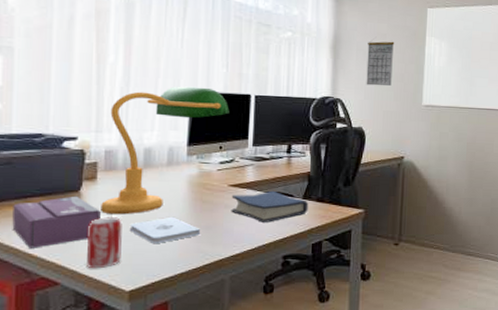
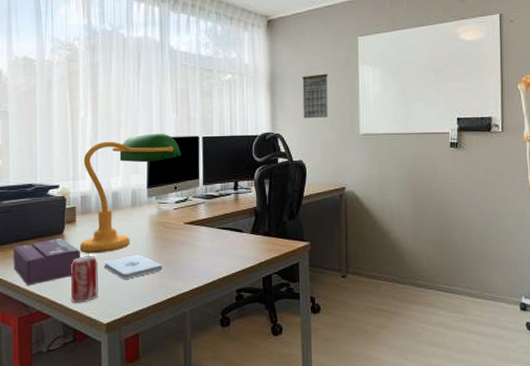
hardback book: present [231,190,309,224] -> none [187,226,257,259]

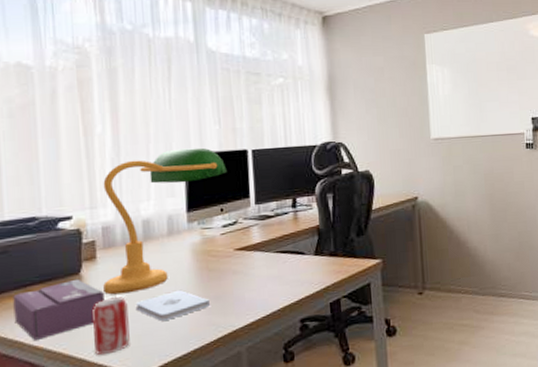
calendar: present [302,73,328,119] -> none [365,74,395,125]

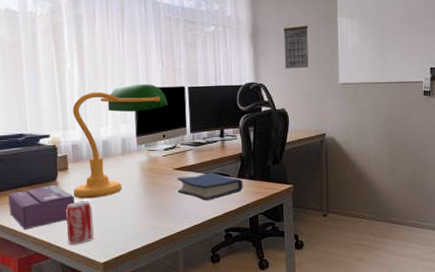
notepad: present [135,289,210,321] -> none [97,198,154,222]
hardback book: none [239,249,322,287] -> present [177,171,243,201]
calendar: none [365,74,395,125] -> present [283,24,309,69]

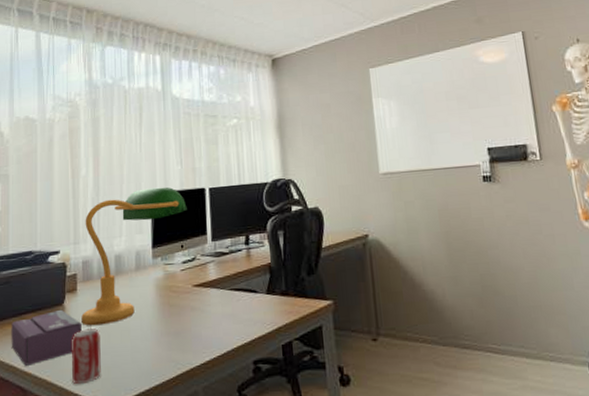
hardback book: present [177,171,243,201] -> none [196,287,274,325]
calendar: present [283,24,309,69] -> none [312,110,343,161]

